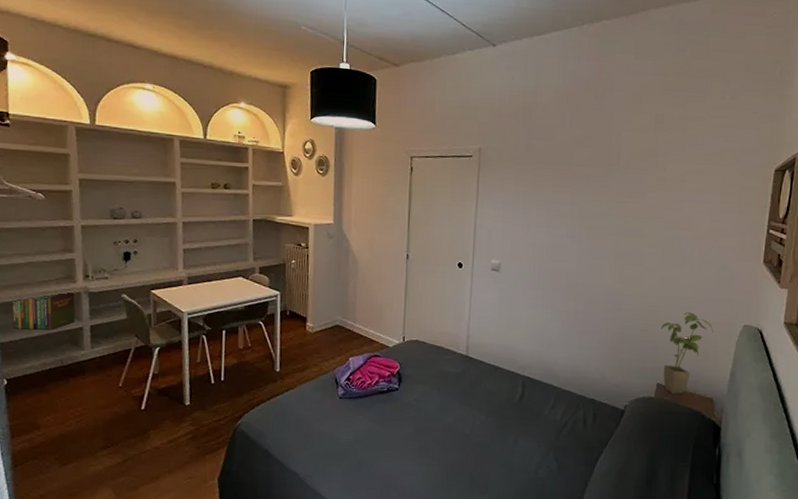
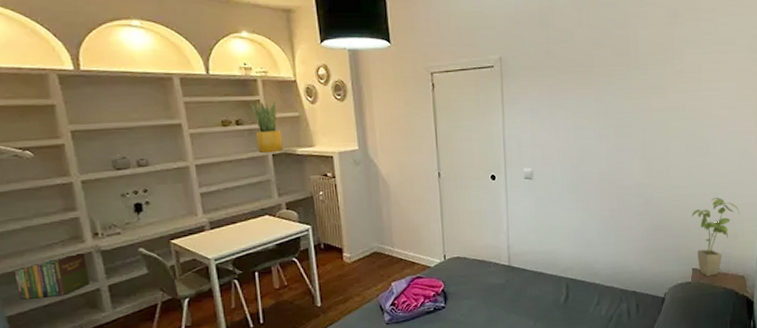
planter: none [239,168,264,219] -> present [250,101,283,154]

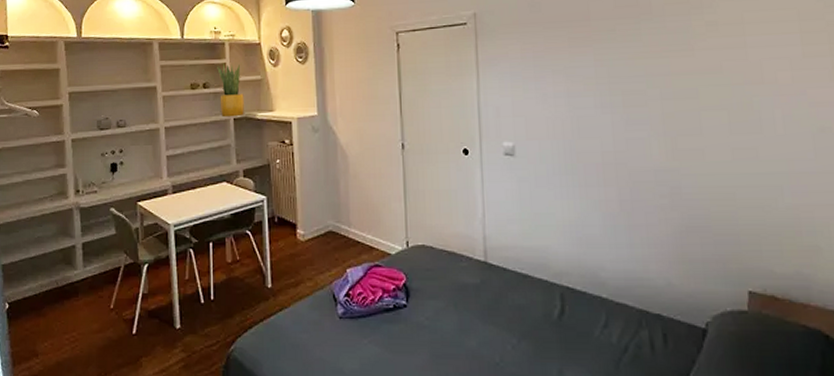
books: present [14,254,90,300] -> none [12,208,68,250]
house plant: present [691,198,740,278] -> none [741,193,822,308]

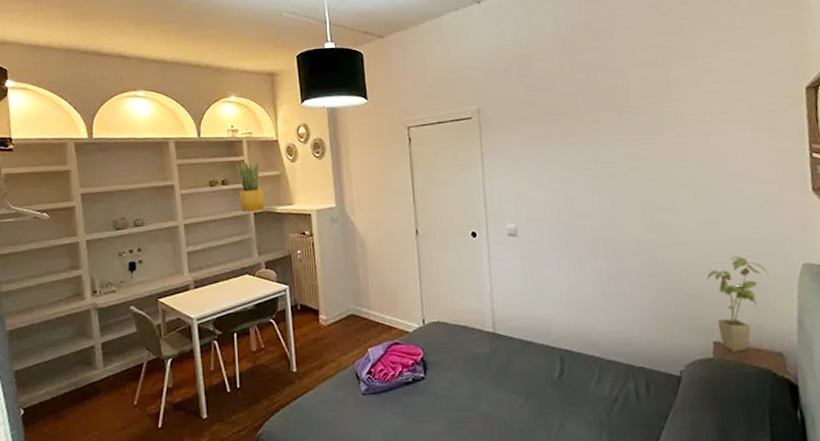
house plant: none [741,193,822,308] -> present [706,256,769,354]

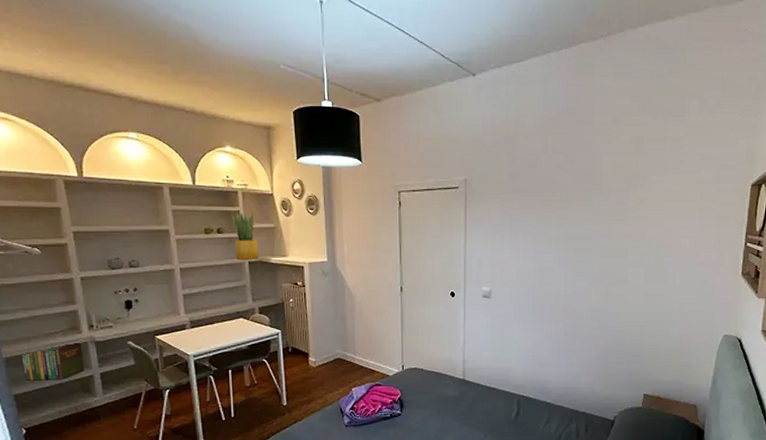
books: none [24,311,86,355] -> present [21,342,85,381]
house plant: present [706,256,769,354] -> none [646,326,696,404]

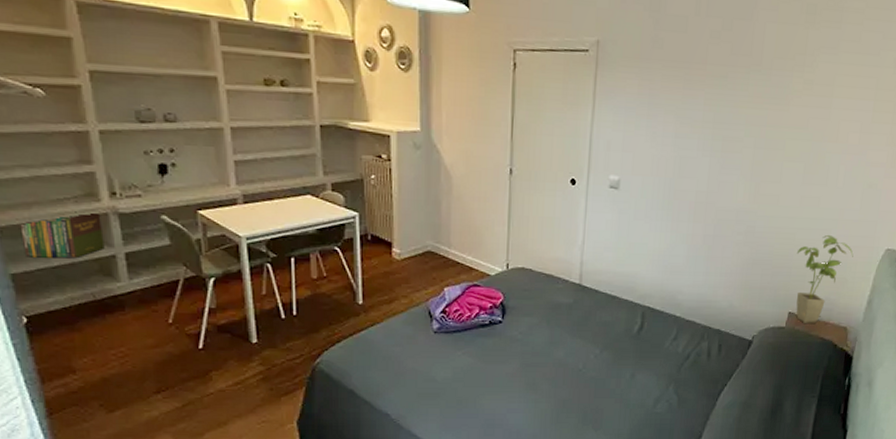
planter: present [231,212,259,261] -> none [298,60,333,124]
house plant: none [646,326,696,404] -> present [796,235,854,325]

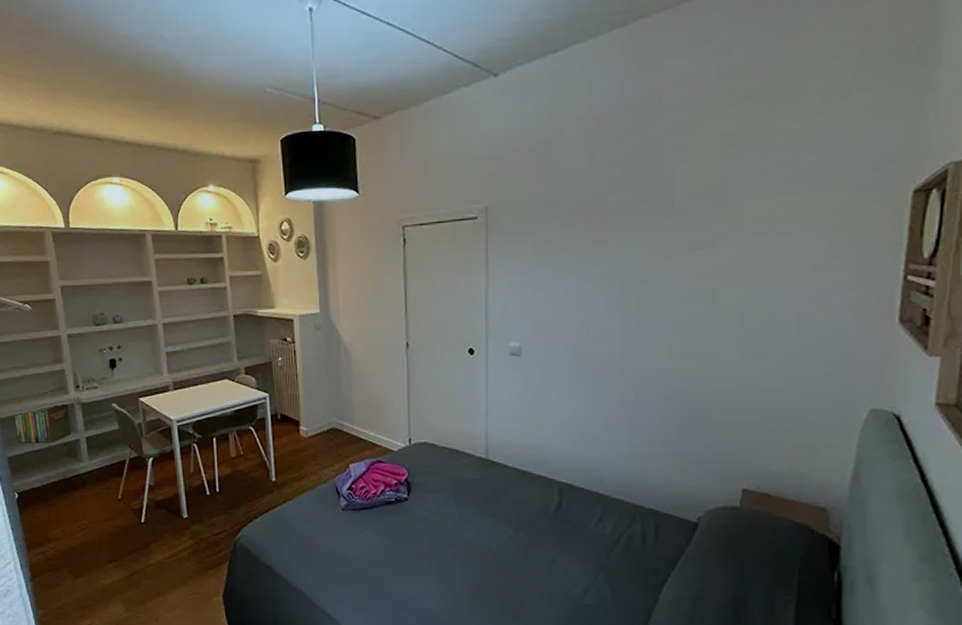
house plant: present [796,235,854,325] -> none [744,396,824,504]

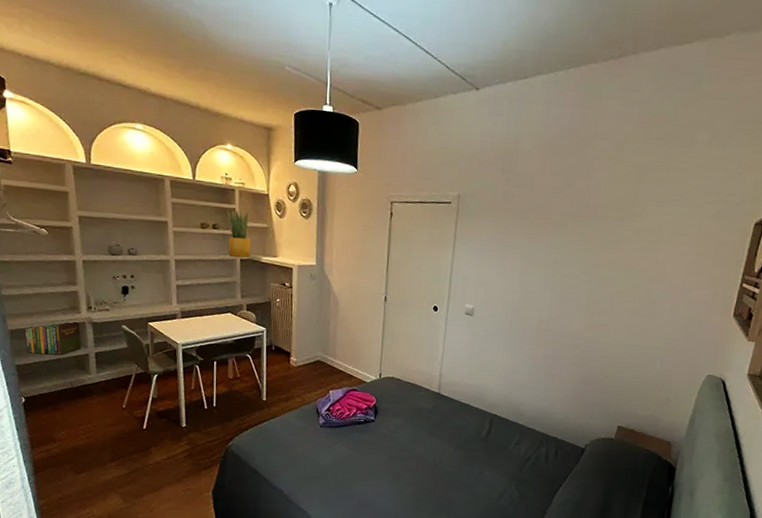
planter: none [214,258,244,314] -> present [227,209,251,258]

